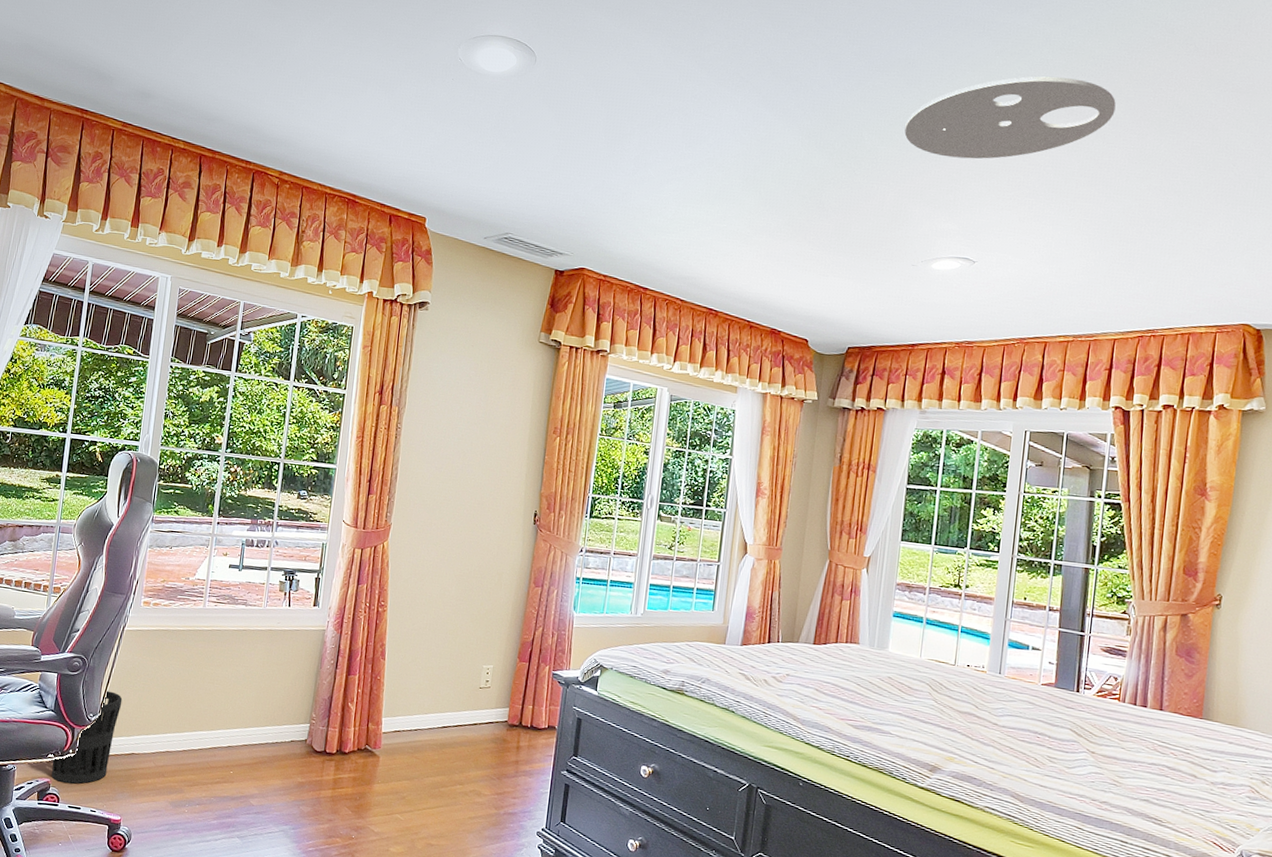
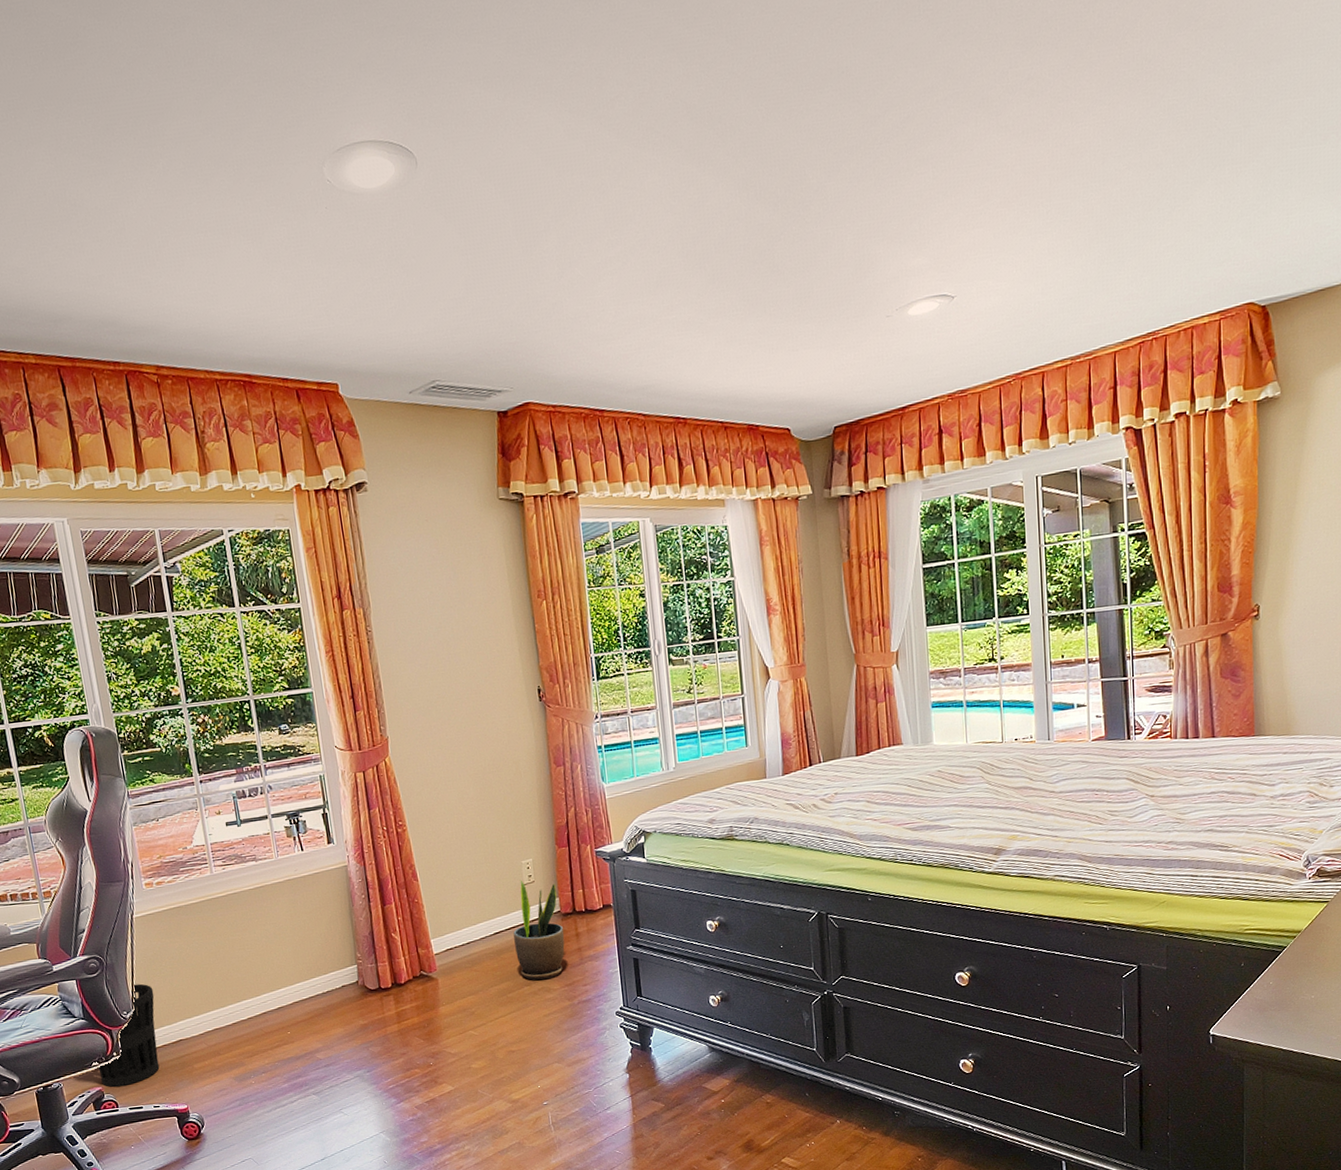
potted plant: none [457,682,509,783] -> present [513,880,565,981]
ceiling light: present [904,76,1116,159] -> none [851,50,1079,179]

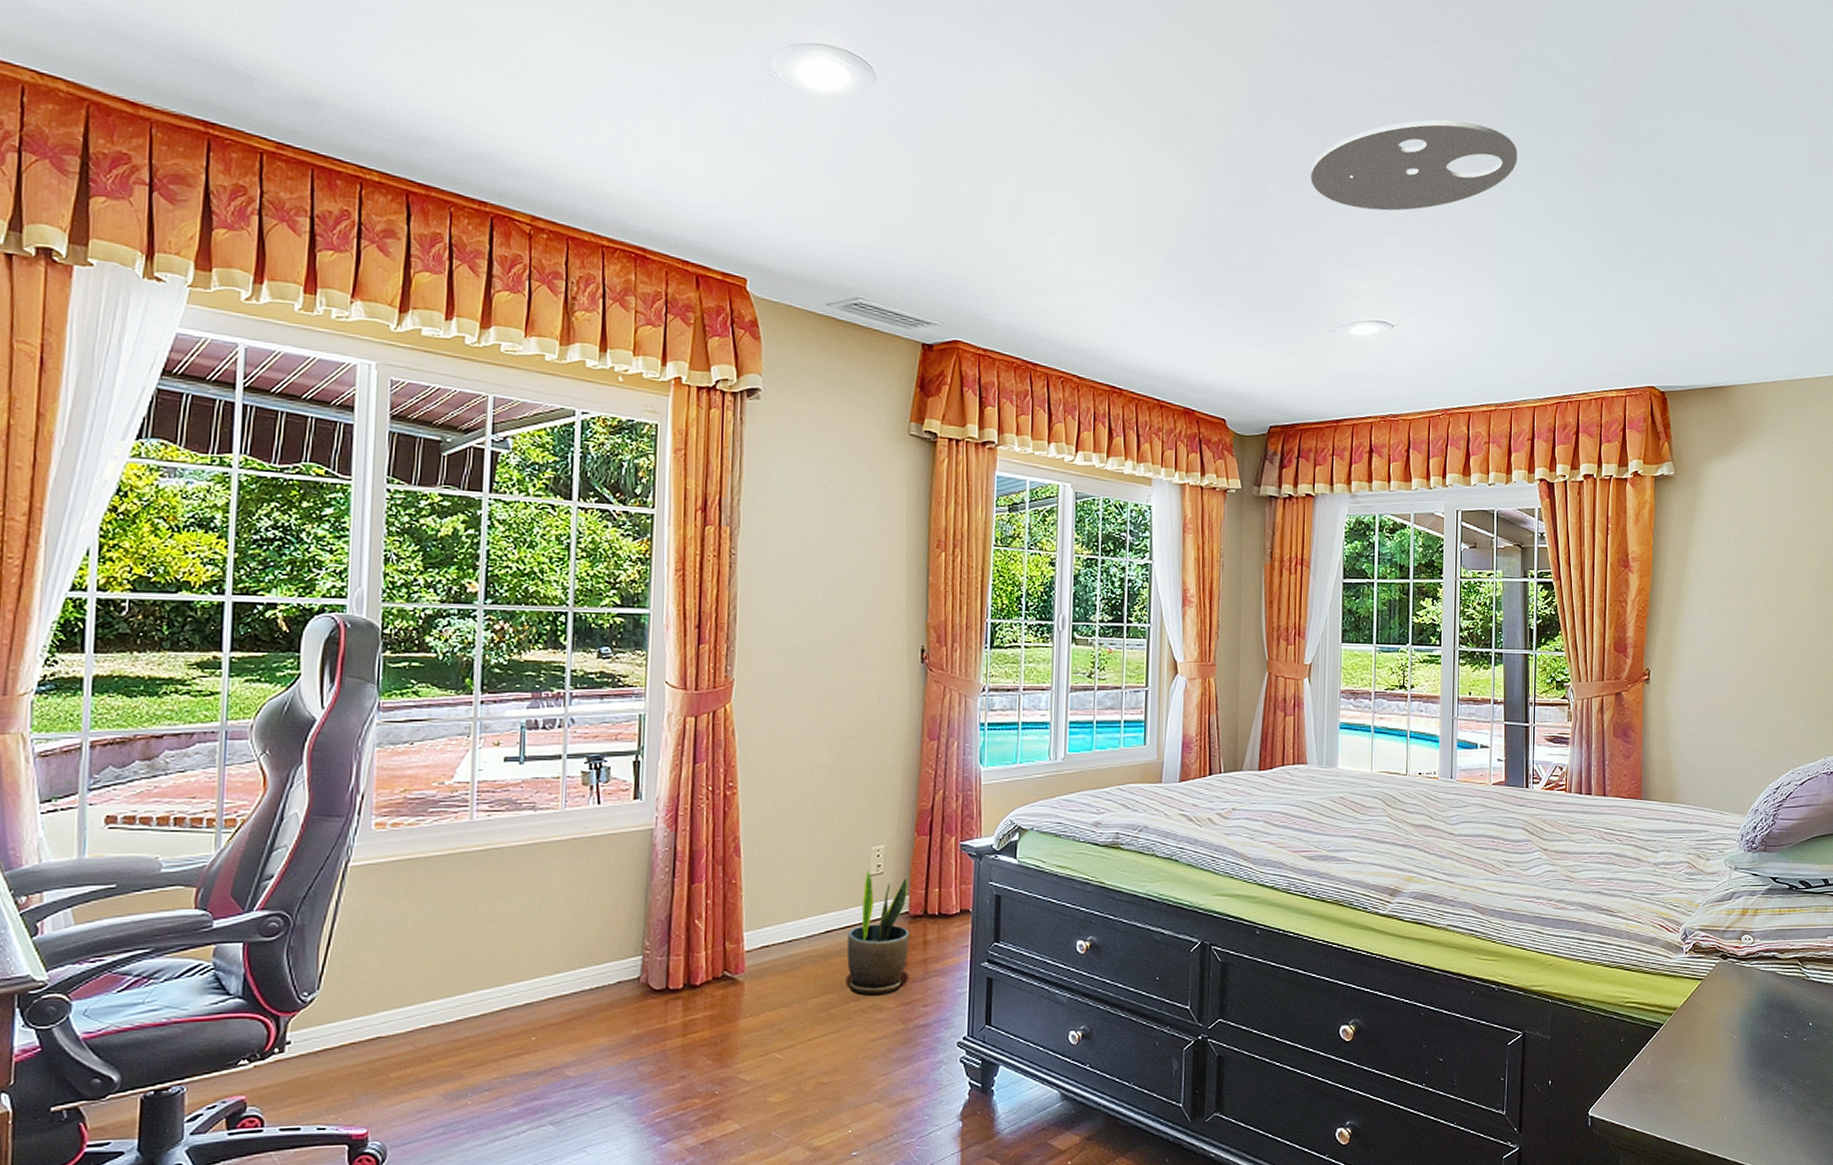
wastebasket: present [98,983,160,1087] -> none [246,956,354,1097]
ceiling light: none [851,50,1079,179] -> present [1311,120,1517,211]

